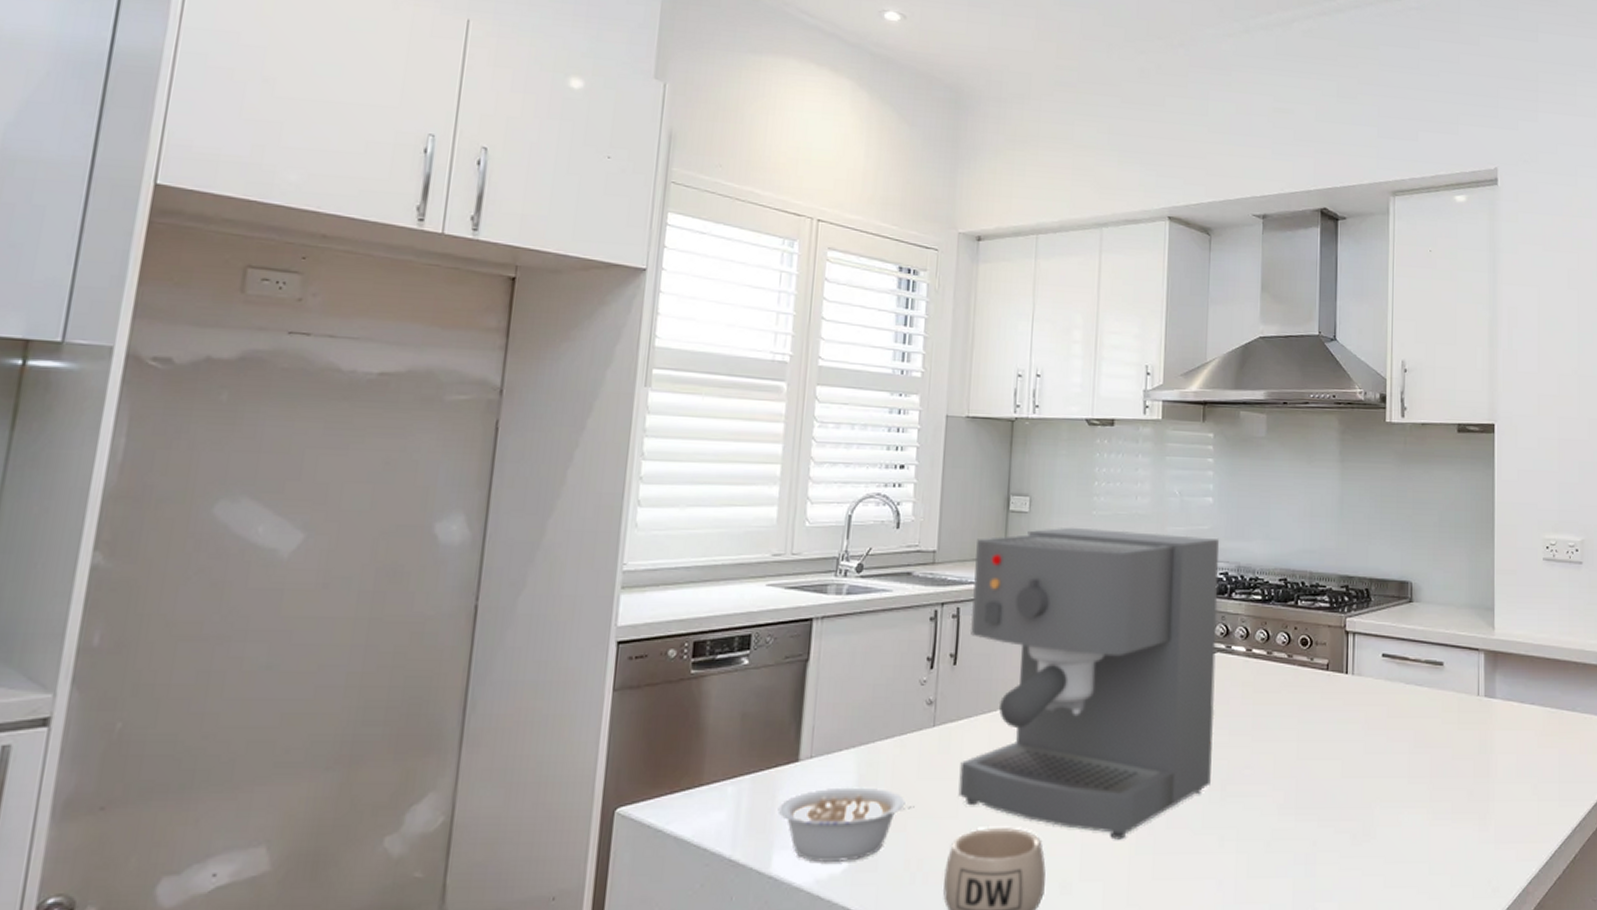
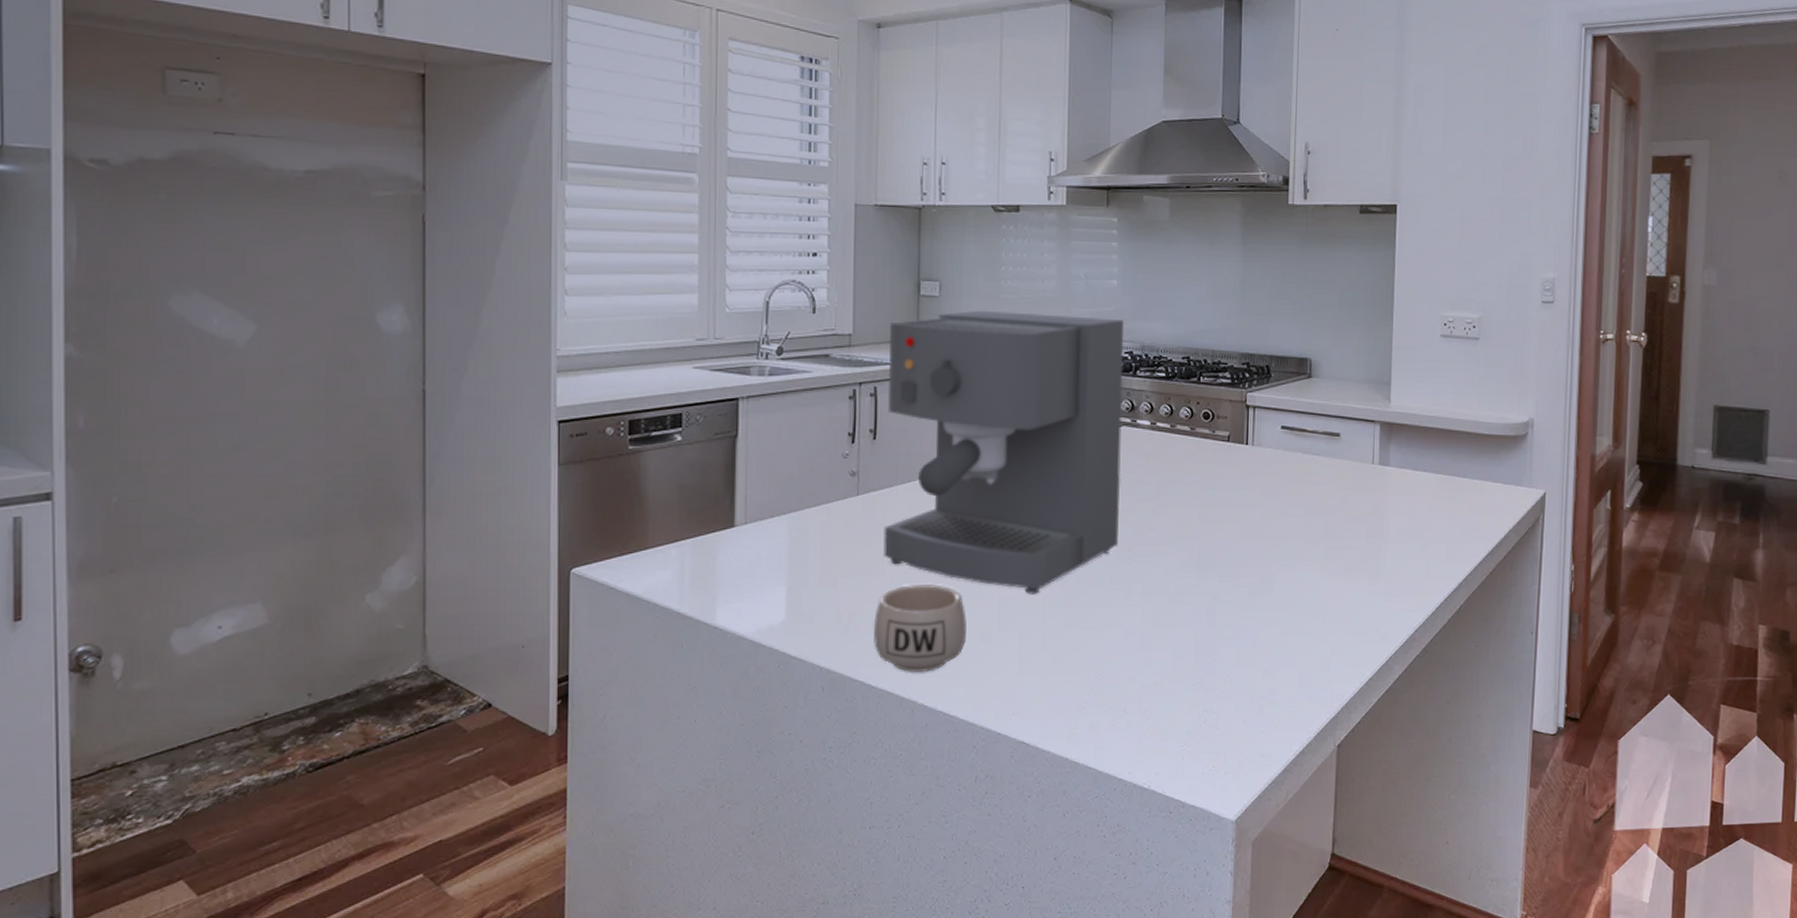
legume: present [777,787,915,863] -> none [718,549,844,616]

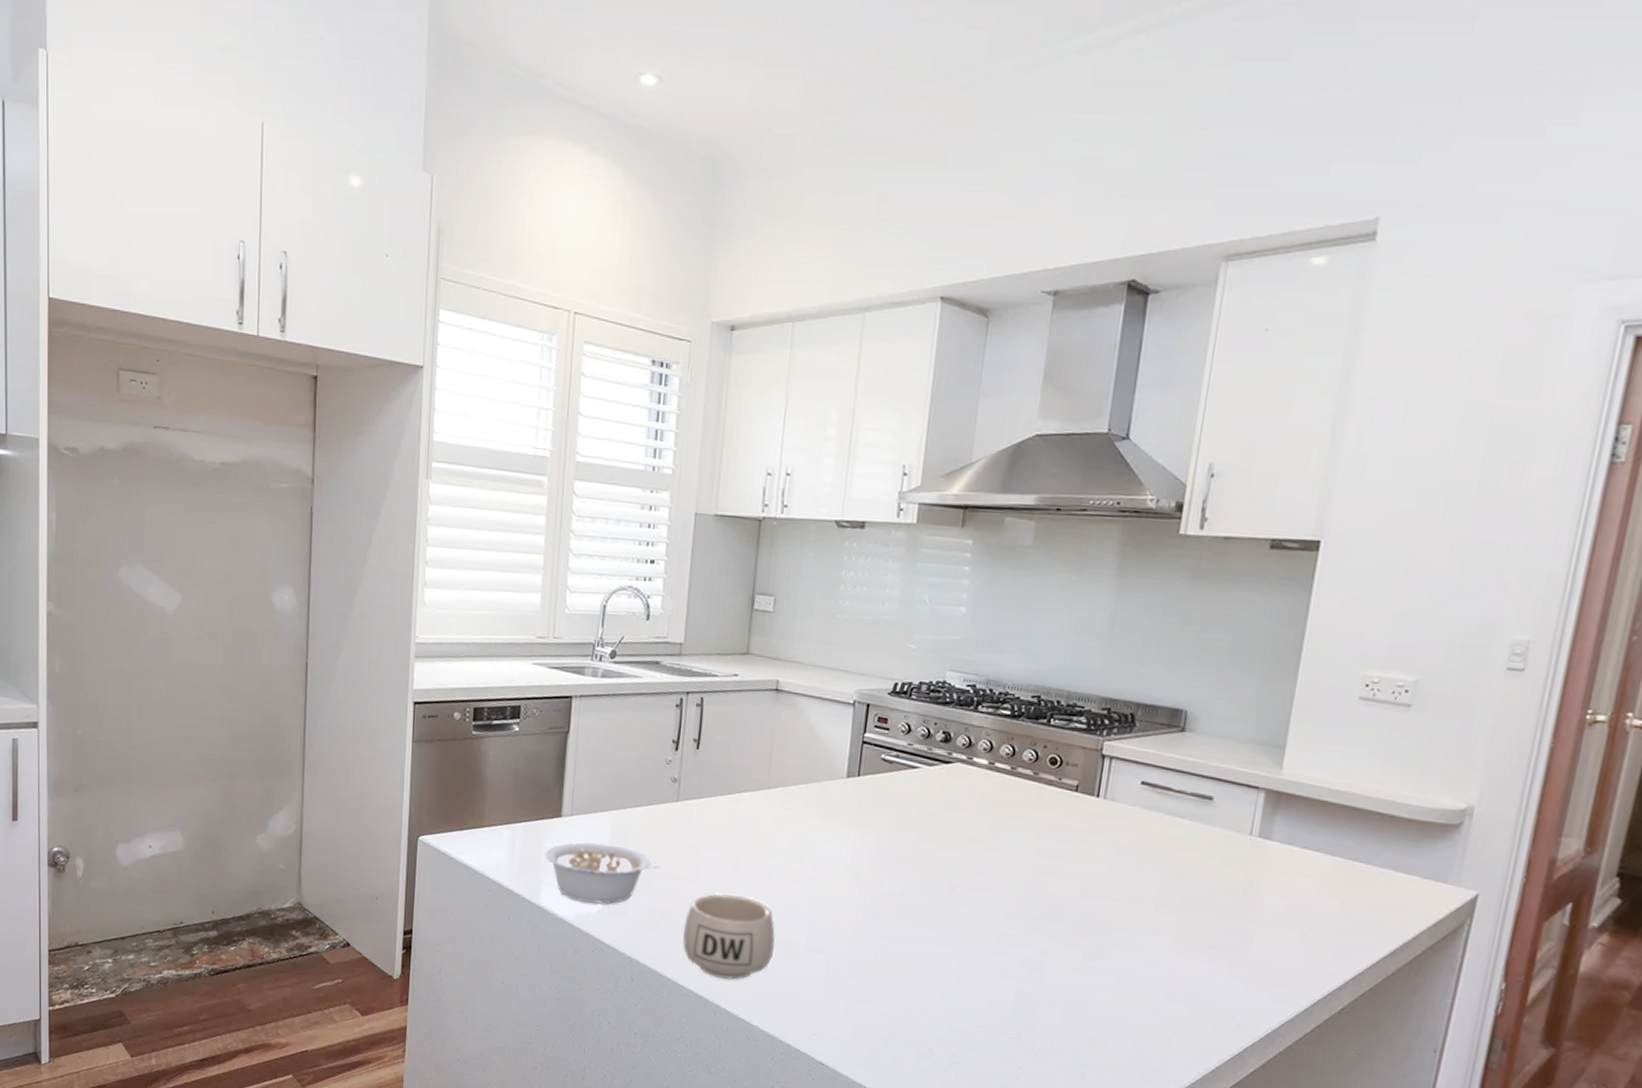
legume: none [718,549,844,616] -> present [544,841,659,904]
coffee maker: present [883,310,1124,594] -> none [698,628,969,922]

